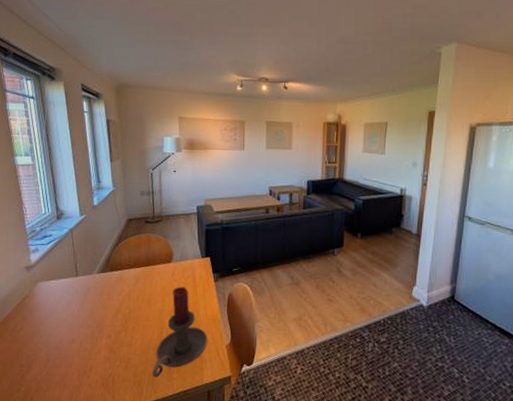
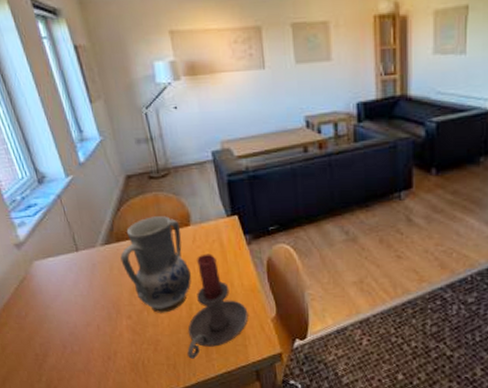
vase: none [111,253,167,335] -> present [120,216,192,313]

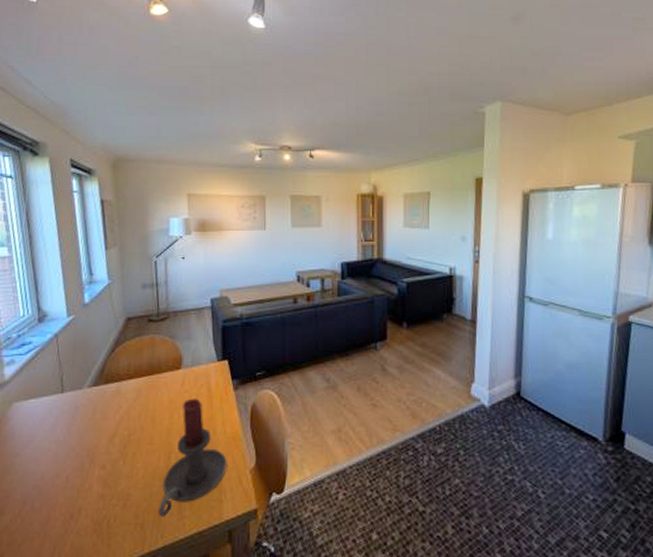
vase: present [120,216,192,313] -> none [106,359,176,462]

